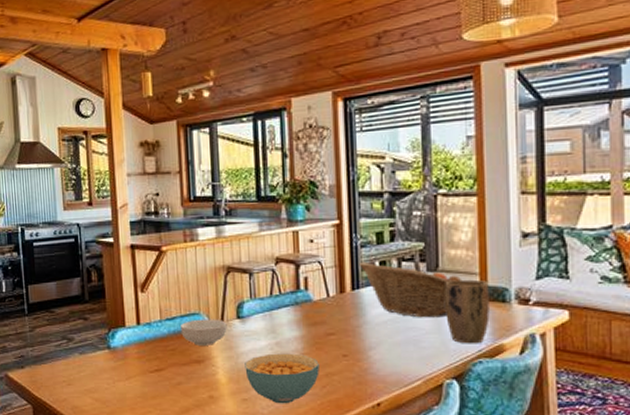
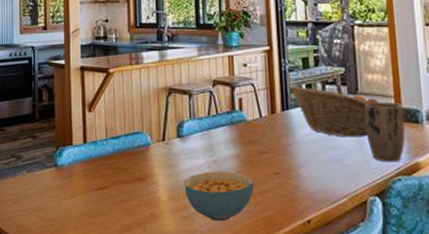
cereal bowl: present [181,319,227,346] -> none [125,137,168,164]

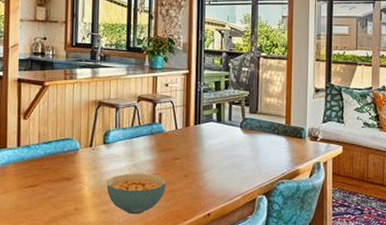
fruit basket: present [288,84,380,137] -> none [201,103,274,148]
plant pot: present [364,101,405,162] -> none [261,120,291,169]

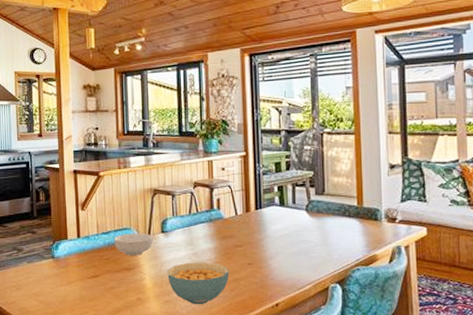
cereal bowl: none [55,143,95,166] -> present [114,233,153,255]

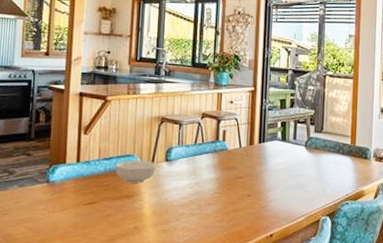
cereal bowl: present [167,262,229,305] -> none [167,192,228,235]

